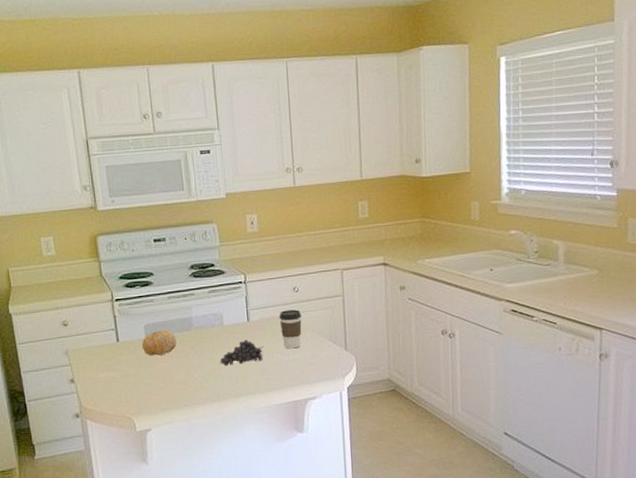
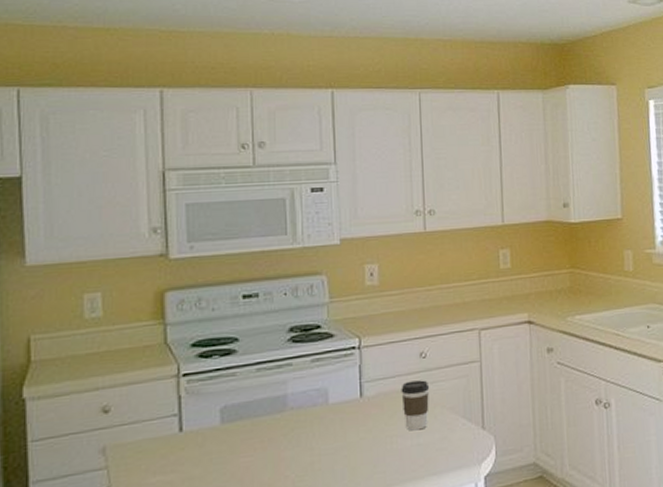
fruit: present [141,330,177,356] -> none [214,412,264,449]
fruit: present [220,340,264,366] -> none [321,421,380,457]

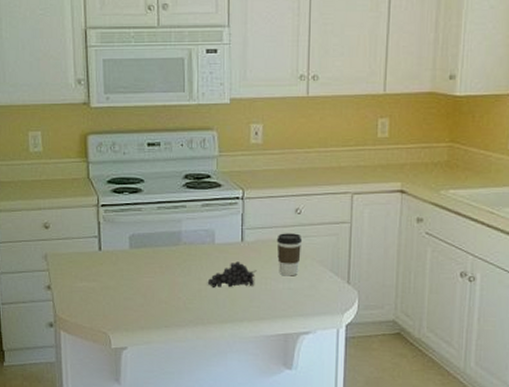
fruit: none [321,421,380,457] -> present [207,261,257,288]

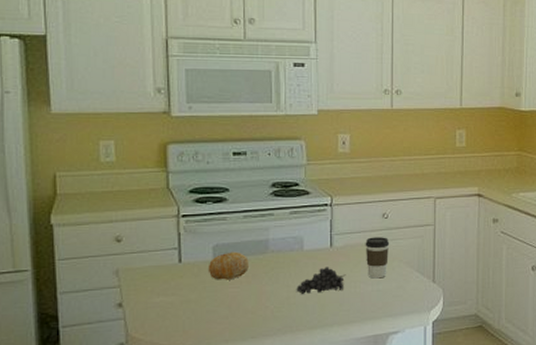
fruit: none [125,242,162,270] -> present [208,252,249,280]

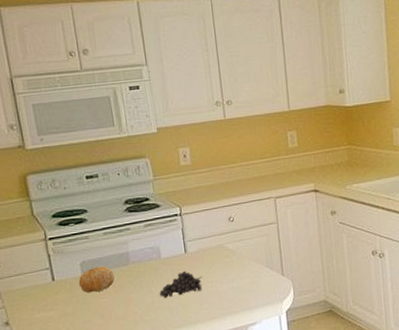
coffee cup: present [365,237,390,279] -> none [216,238,240,278]

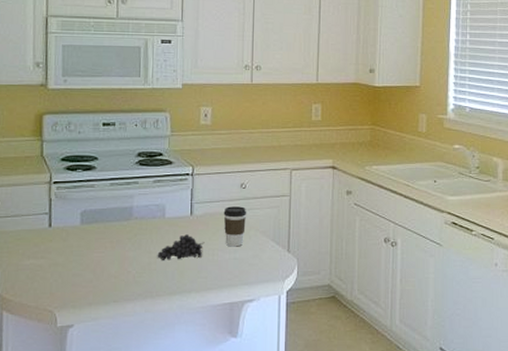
fruit: present [78,266,115,293] -> none [75,218,114,245]
coffee cup: none [216,238,240,278] -> present [223,206,247,247]

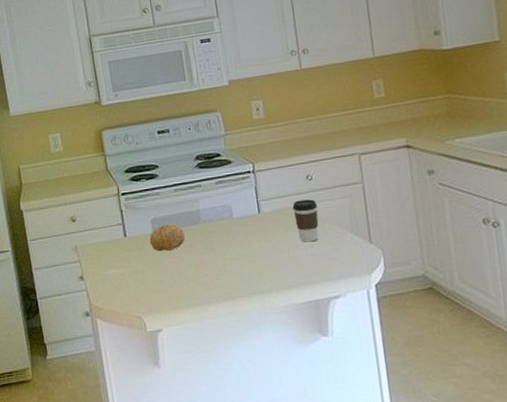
fruit: none [75,218,114,245] -> present [149,223,185,252]
fruit: present [157,234,205,260] -> none [231,233,278,261]

